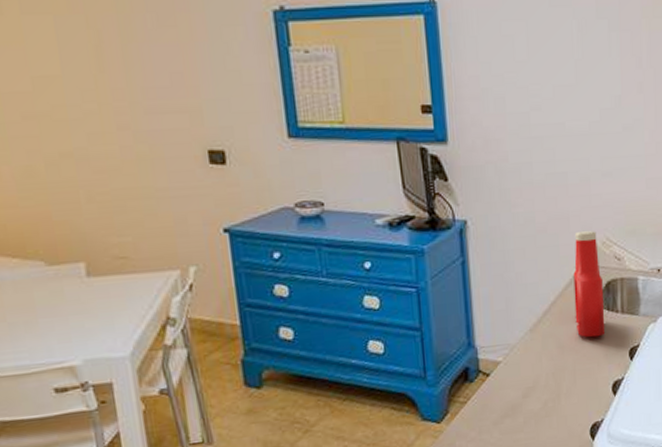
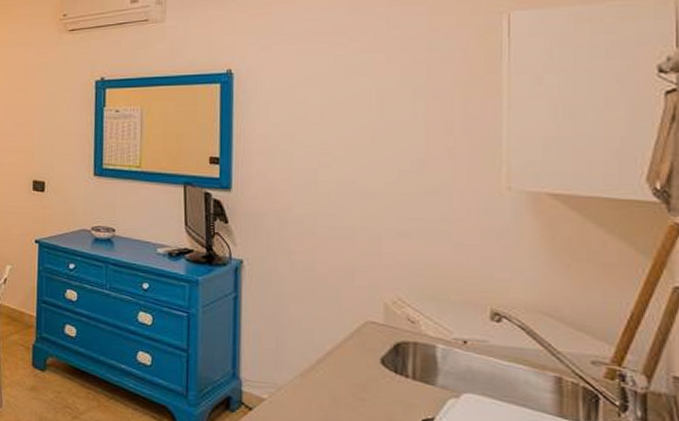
ketchup bottle: present [573,231,606,338] -> none [354,287,391,399]

